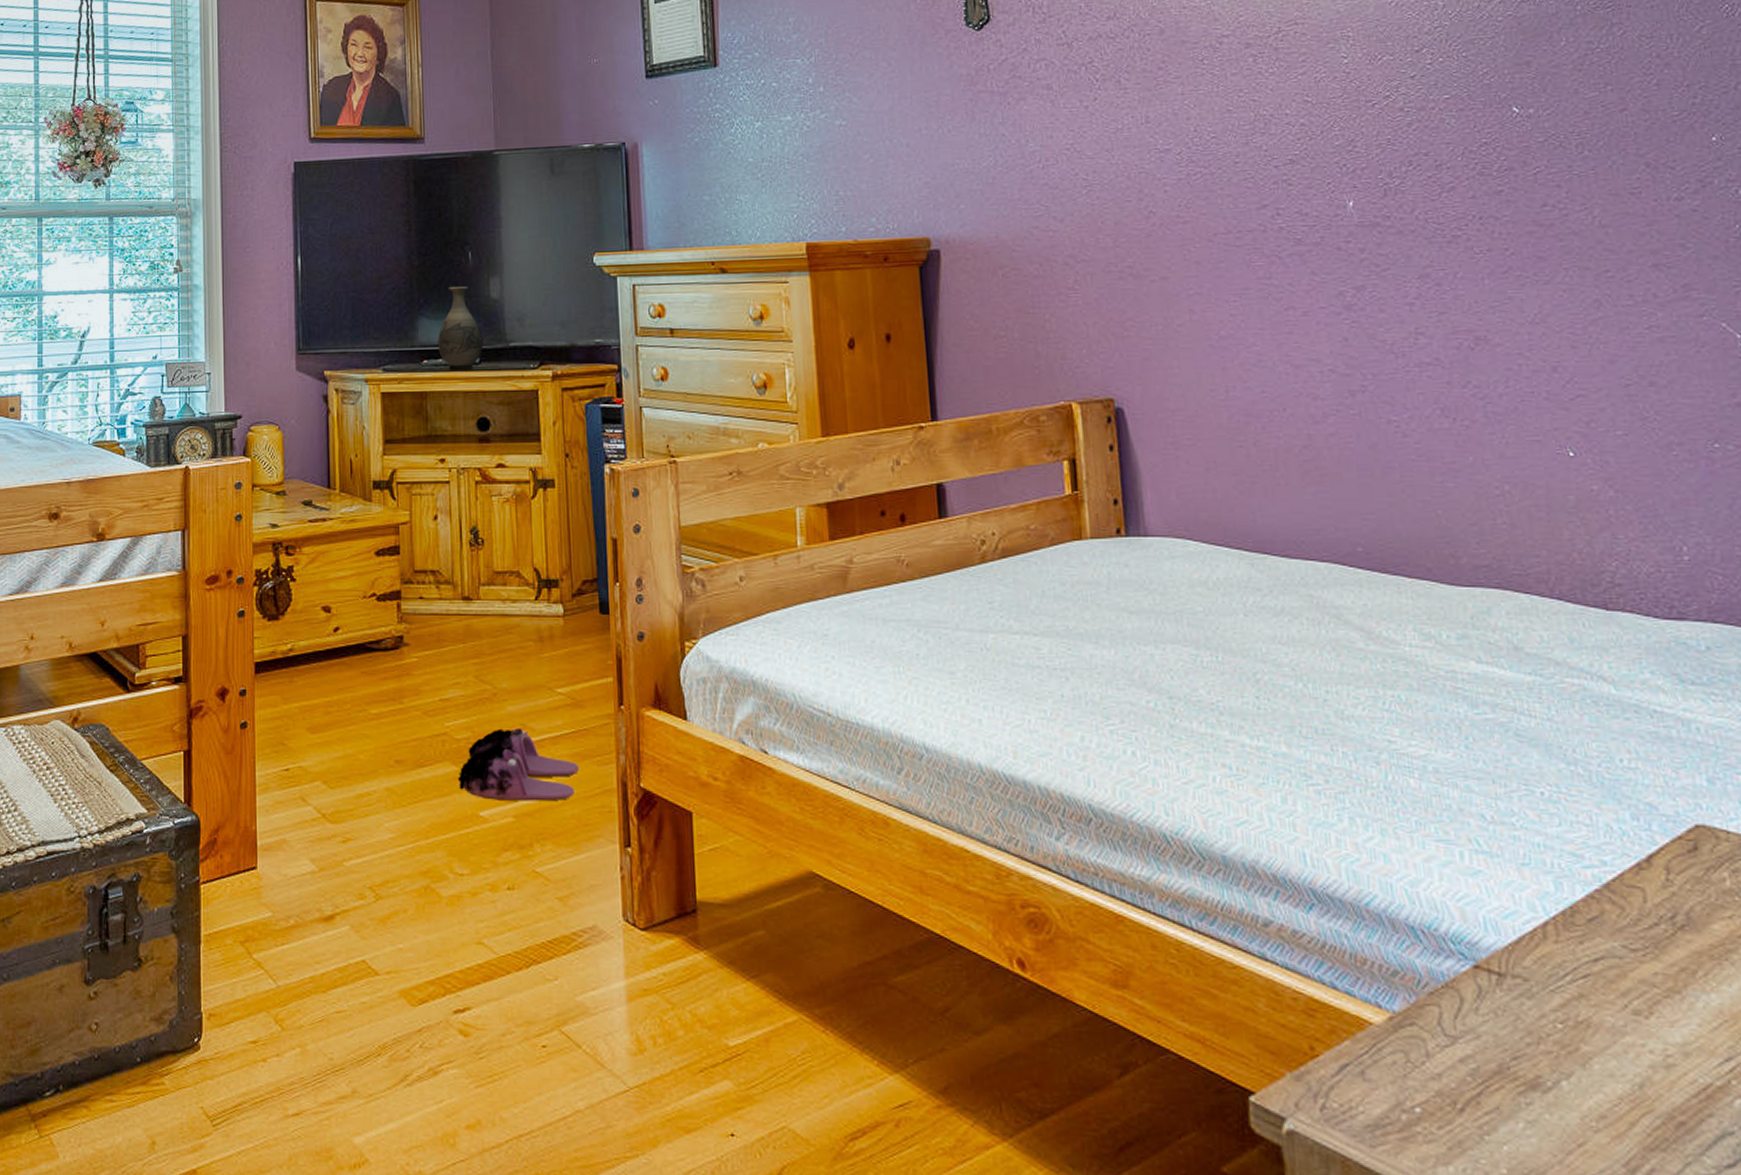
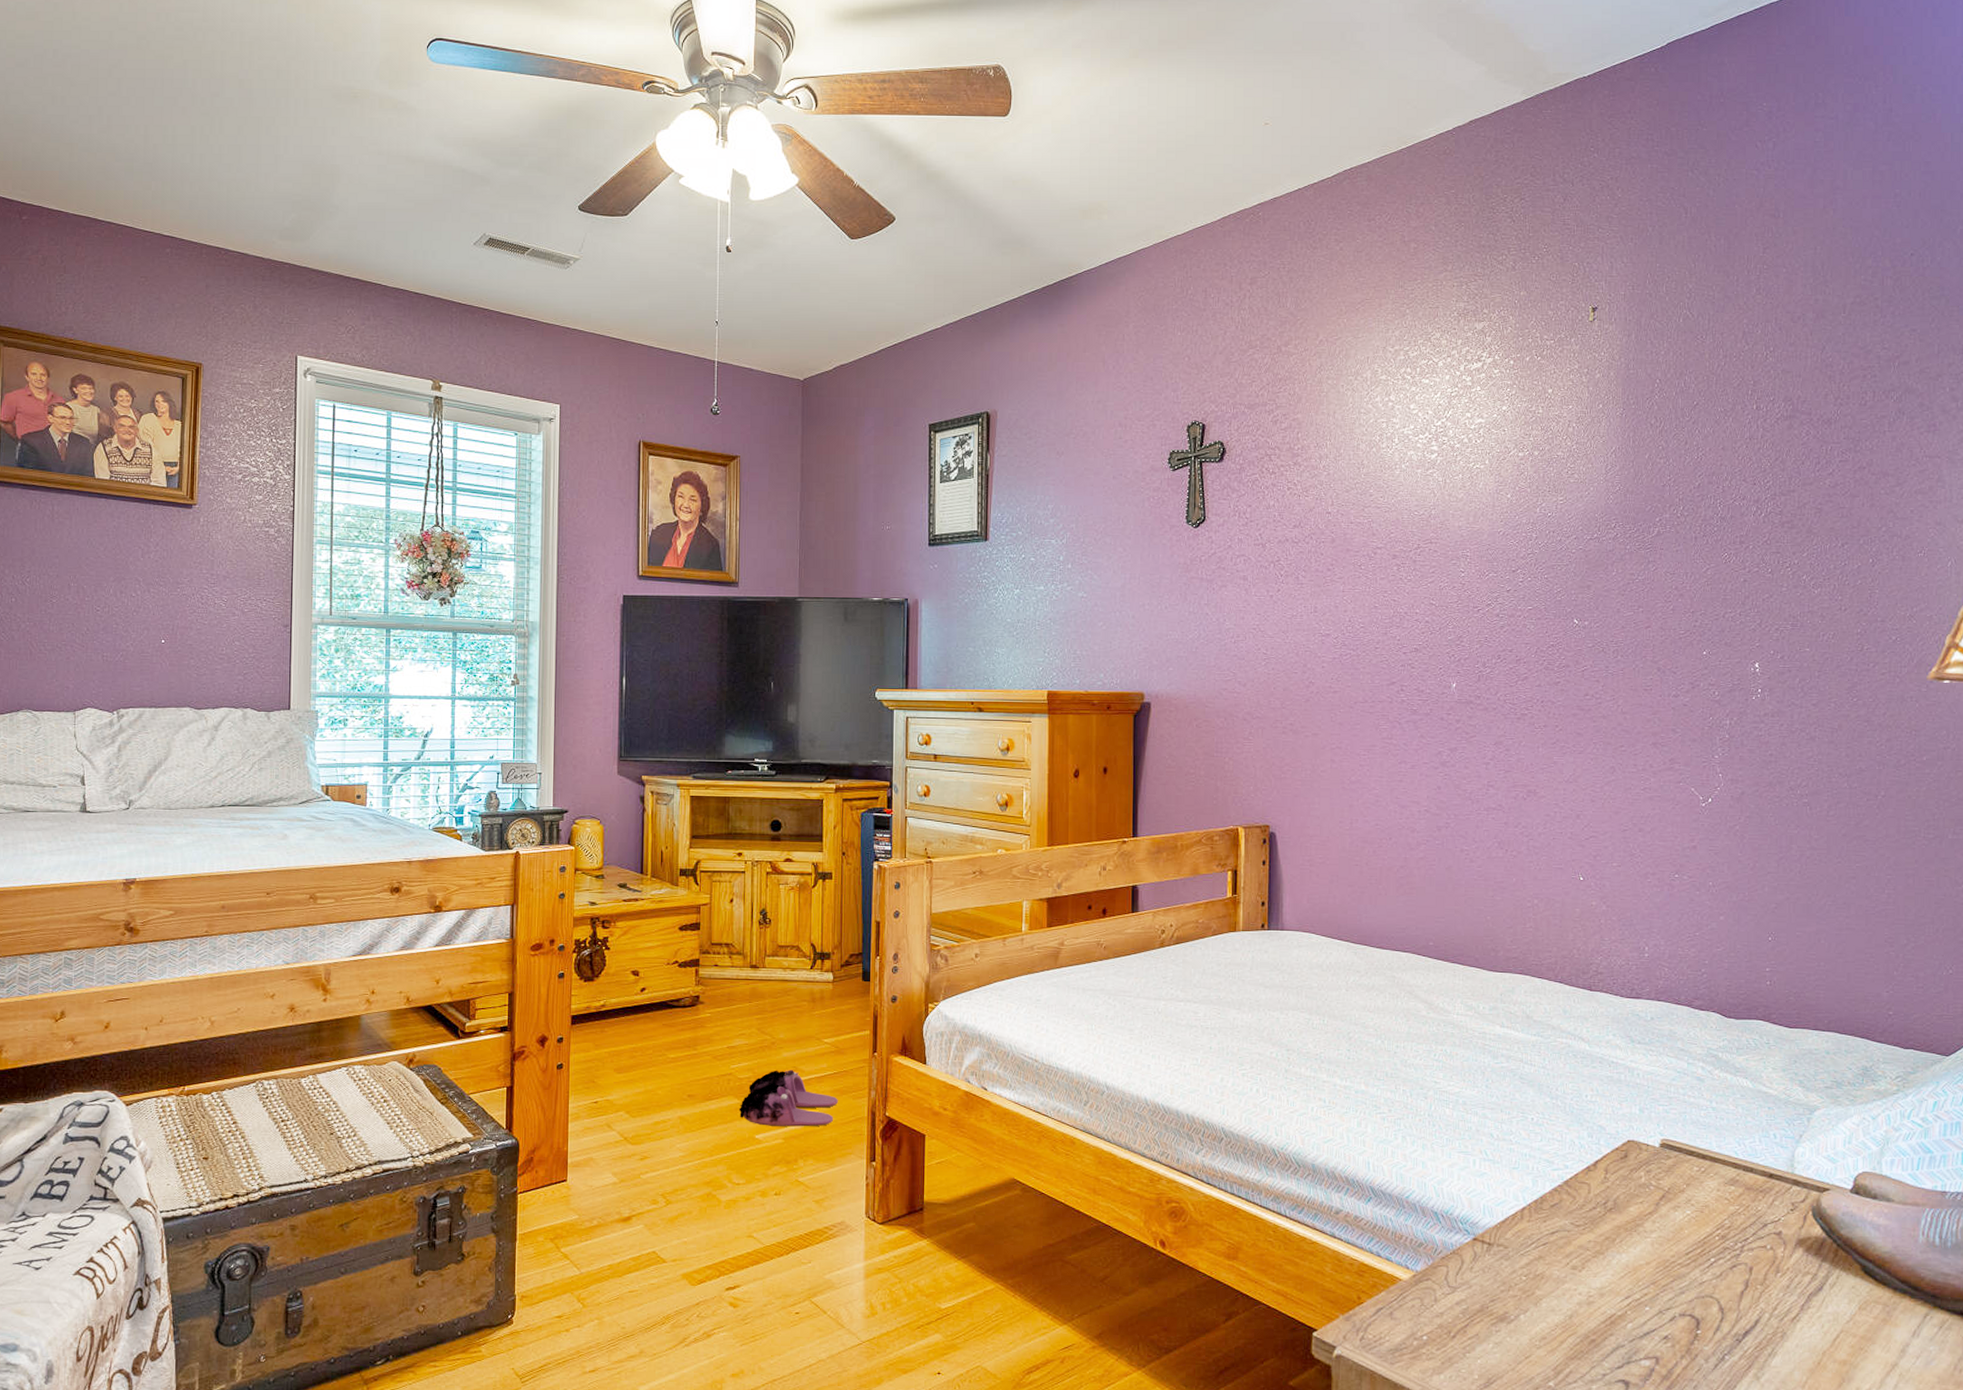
vase: present [438,287,482,372] -> none [741,711,779,782]

